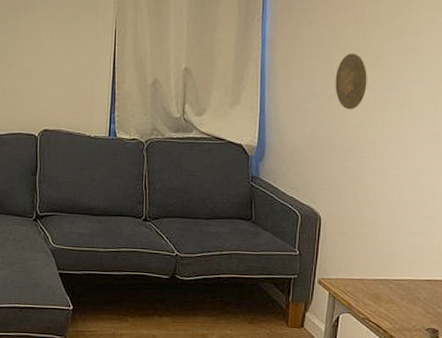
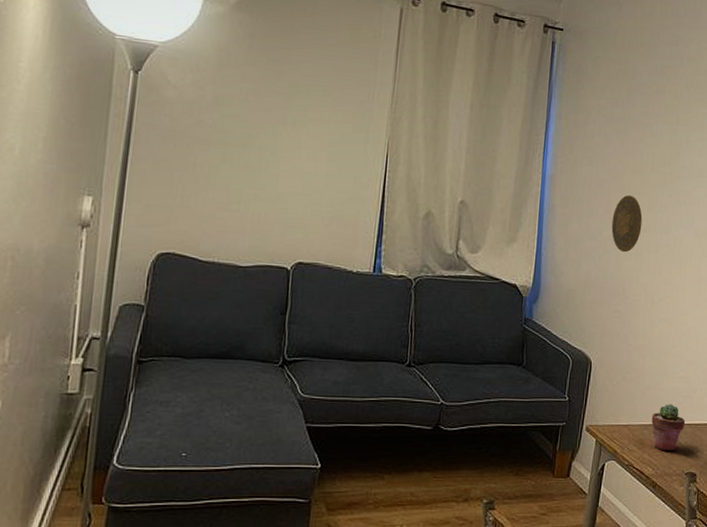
potted succulent: none [386,259,424,307] -> present [651,404,686,451]

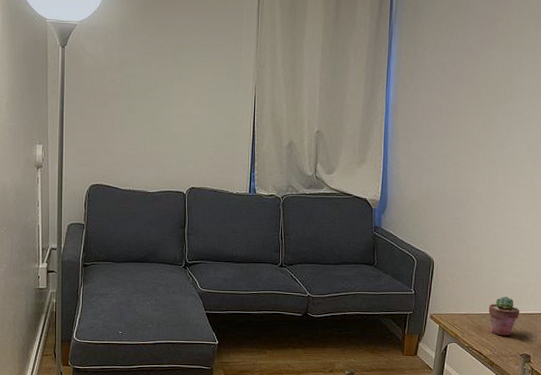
decorative plate: present [611,194,643,253] -> none [449,116,478,168]

